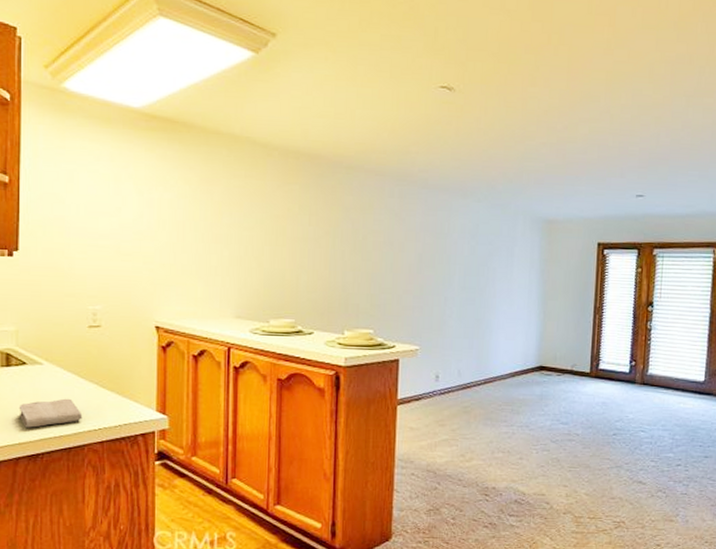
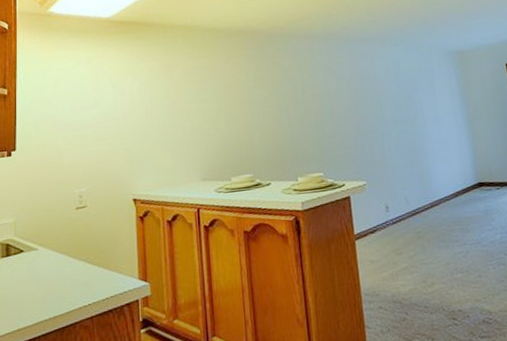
washcloth: present [18,398,83,428] -> none [17,278,74,313]

